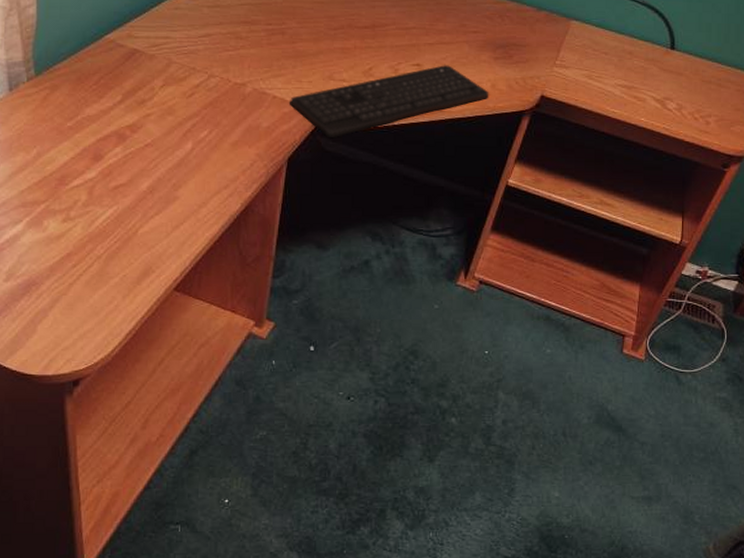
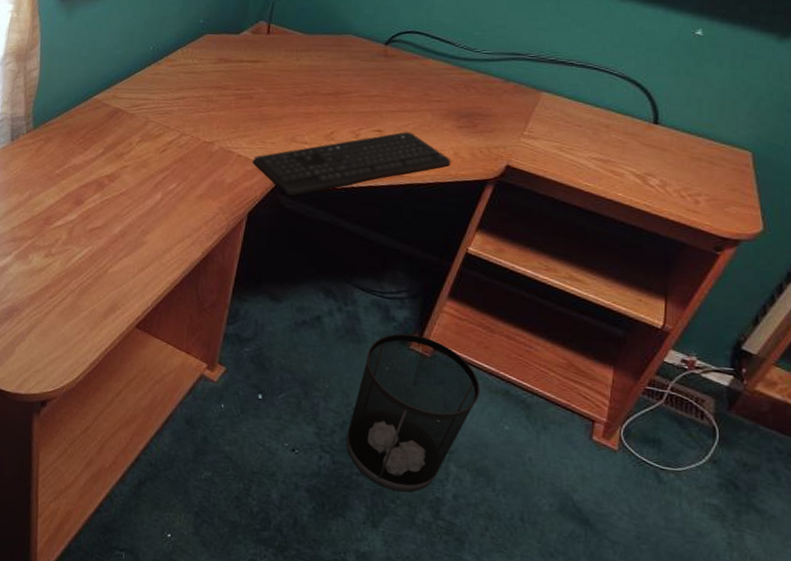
waste bin: none [400,270,523,424] -> present [346,333,480,493]

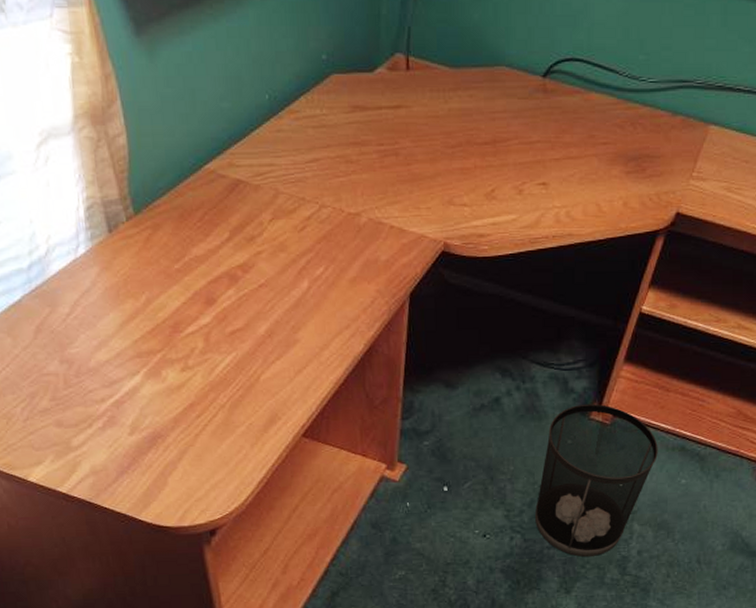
computer keyboard: present [253,132,451,197] -> none [408,183,621,270]

